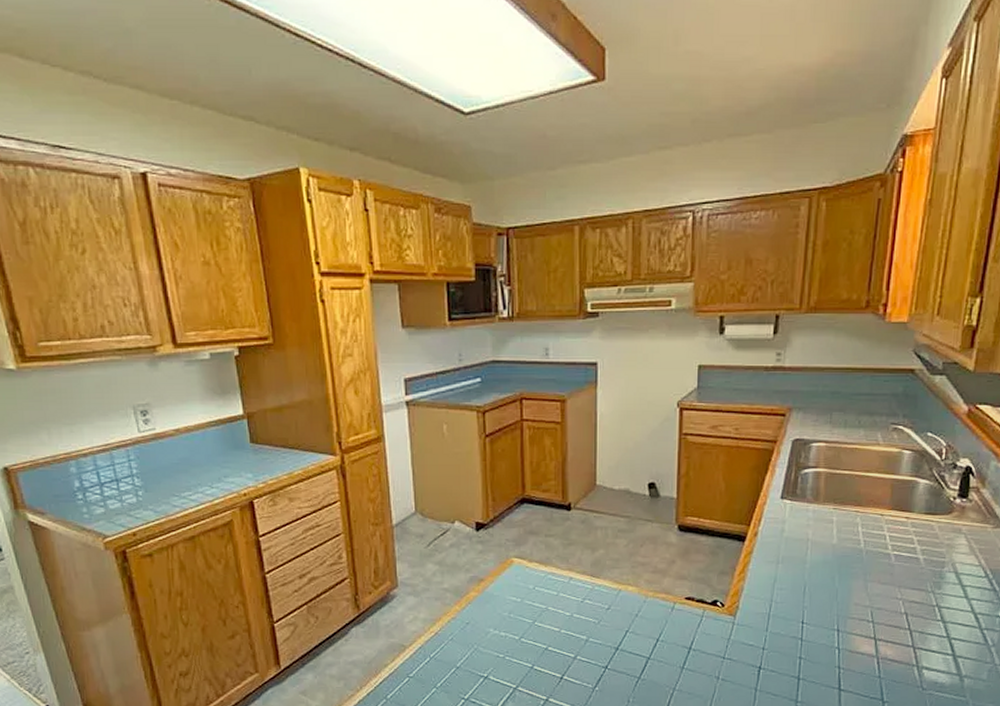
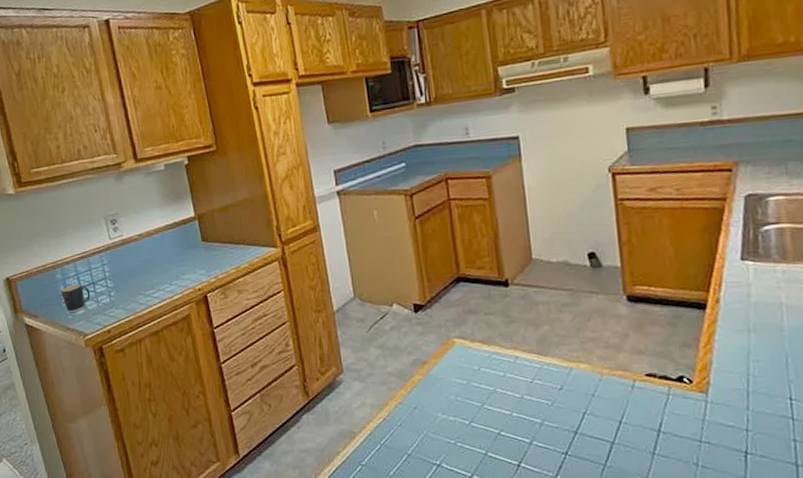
mug: none [74,479,113,512] -> present [60,283,91,313]

